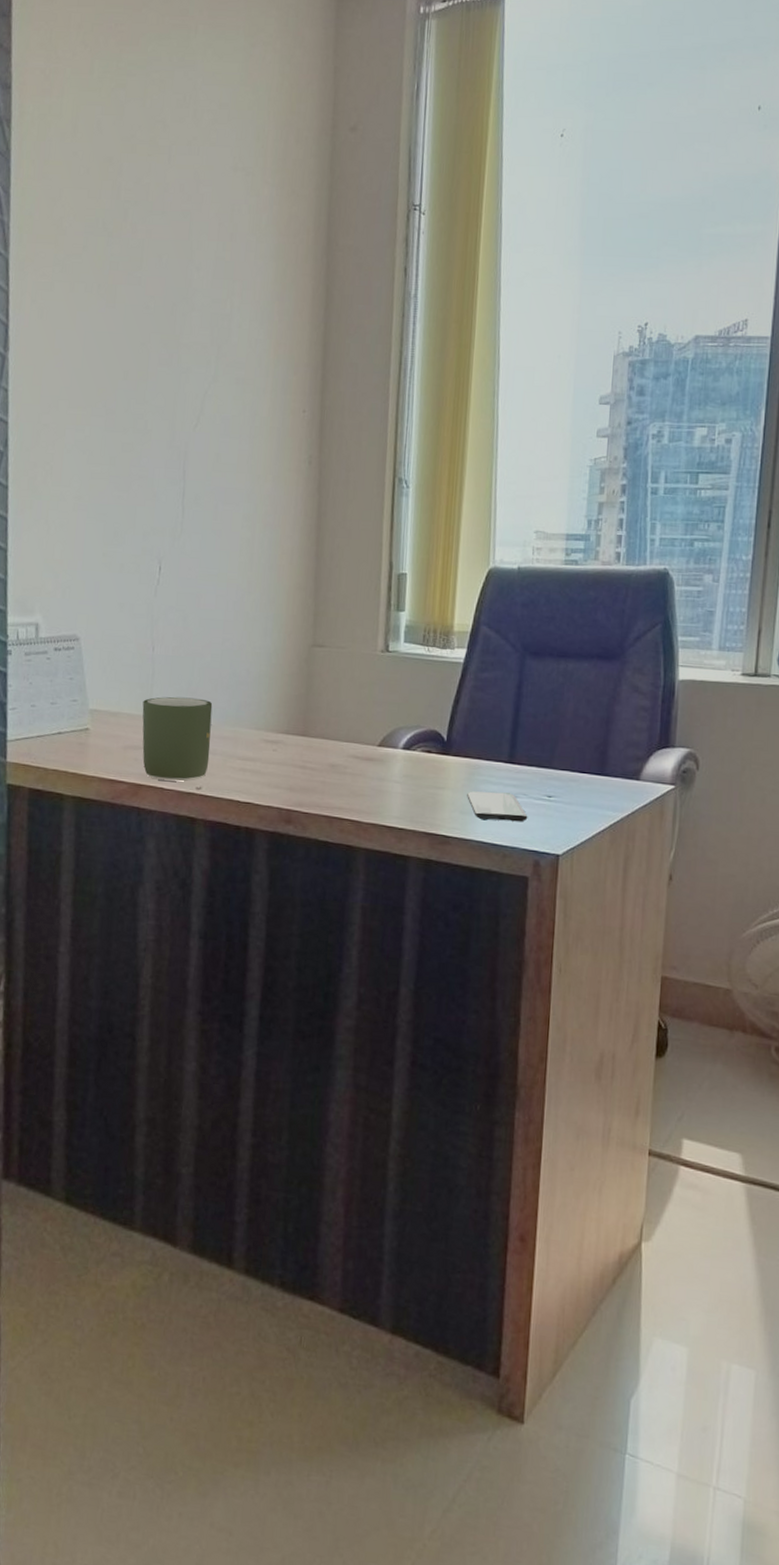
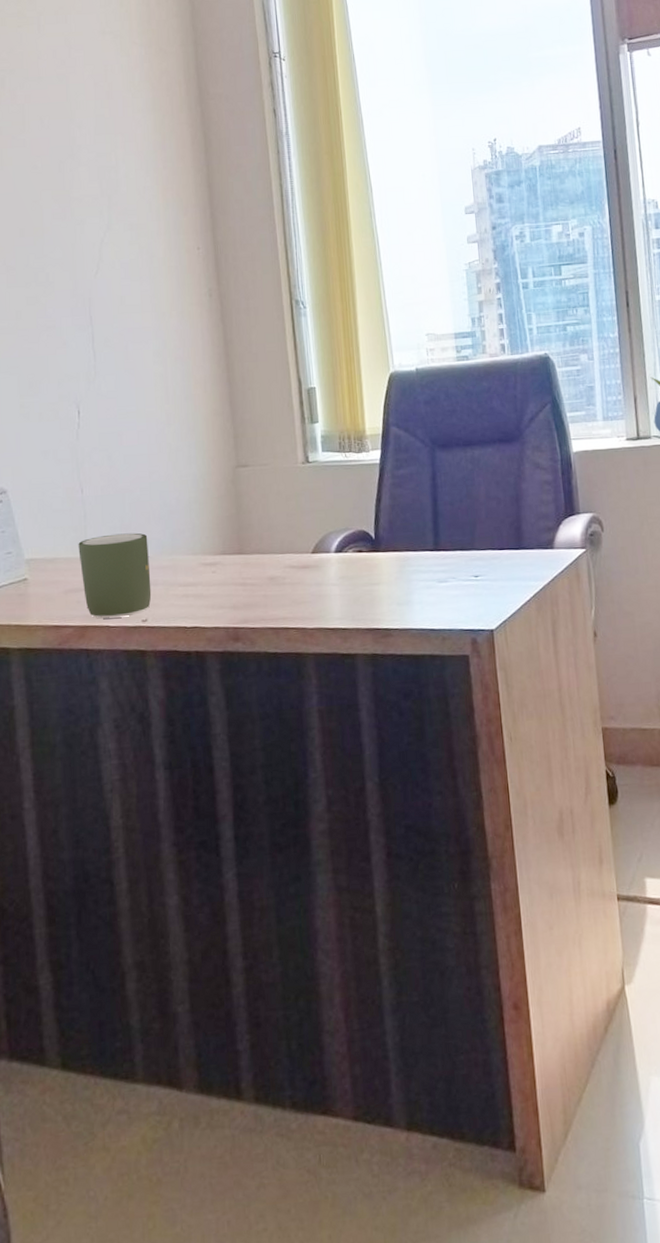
phone: present [467,791,528,822] -> none [401,579,460,608]

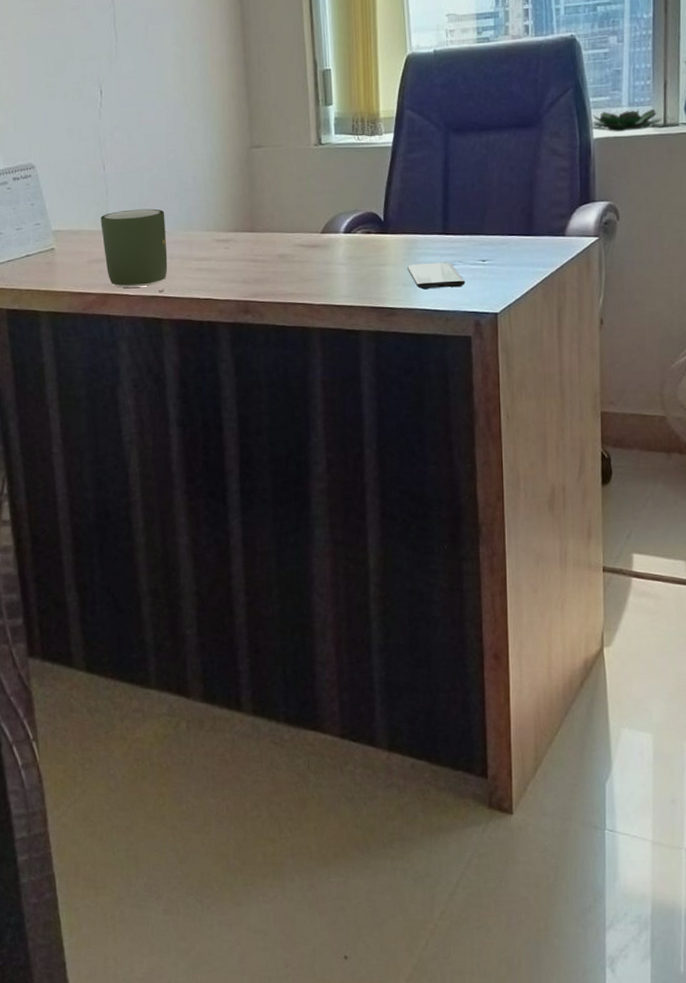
phone: none [401,579,460,608] -> present [407,262,466,290]
succulent plant: none [569,423,635,446] -> present [590,109,662,132]

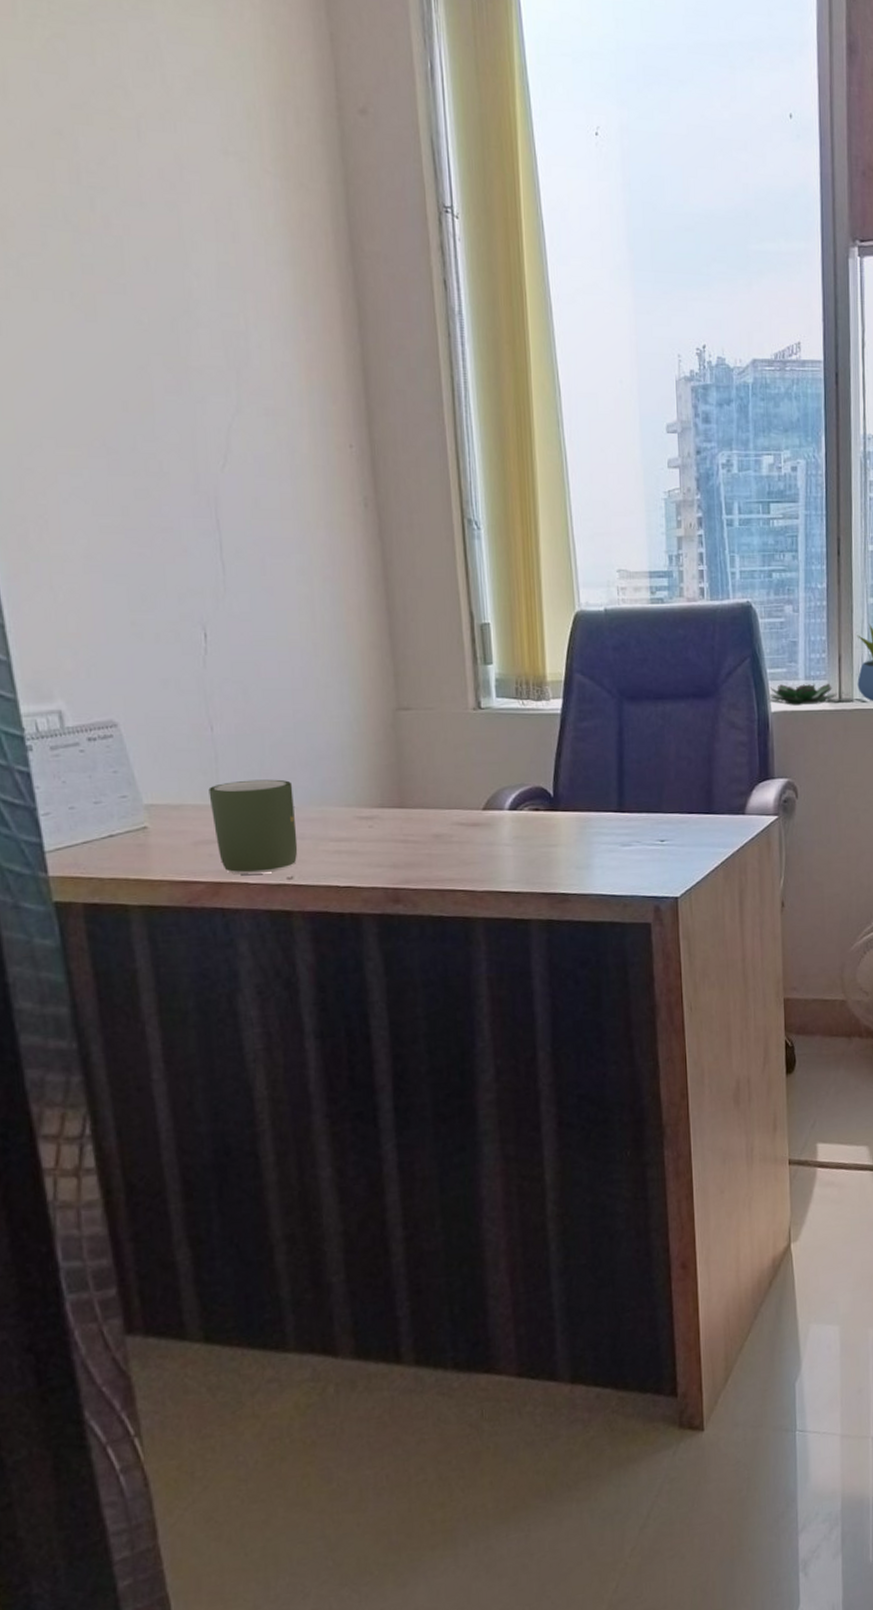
phone: present [407,262,466,290] -> none [581,842,644,873]

